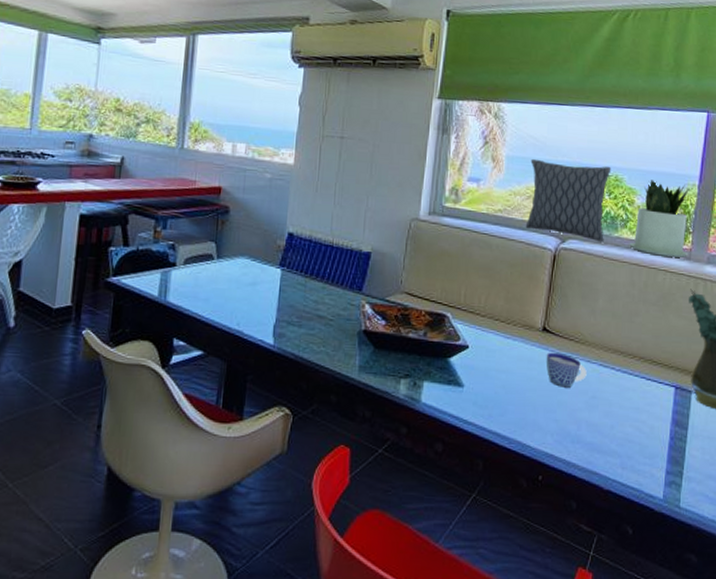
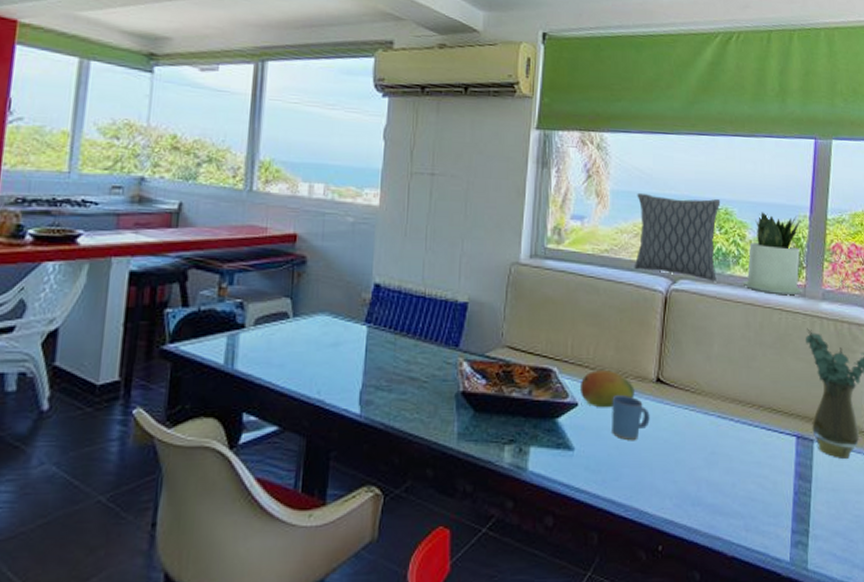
fruit: none [470,317,522,352] -> present [579,370,635,408]
mug: none [499,341,535,381] -> present [612,395,650,440]
cup: present [546,352,587,388] -> none [661,405,705,444]

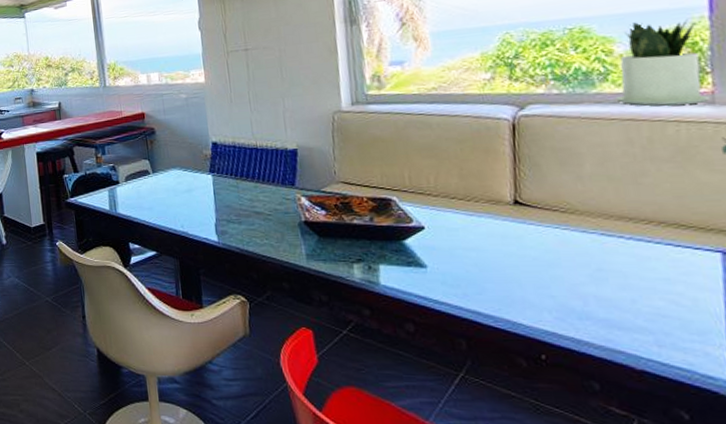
fruit: present [579,370,635,408] -> none [423,196,489,230]
mug: present [612,395,650,440] -> none [462,218,512,258]
pillow: present [634,192,721,282] -> none [461,19,579,103]

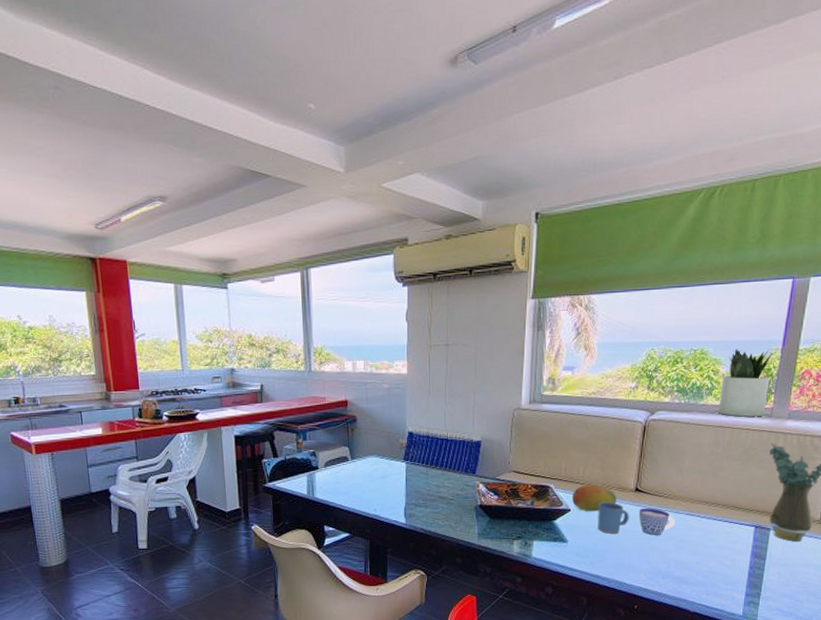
fruit: none [423,196,489,230] -> present [571,484,617,512]
mug: none [462,218,512,258] -> present [598,502,629,534]
cup: none [524,225,585,261] -> present [638,507,675,535]

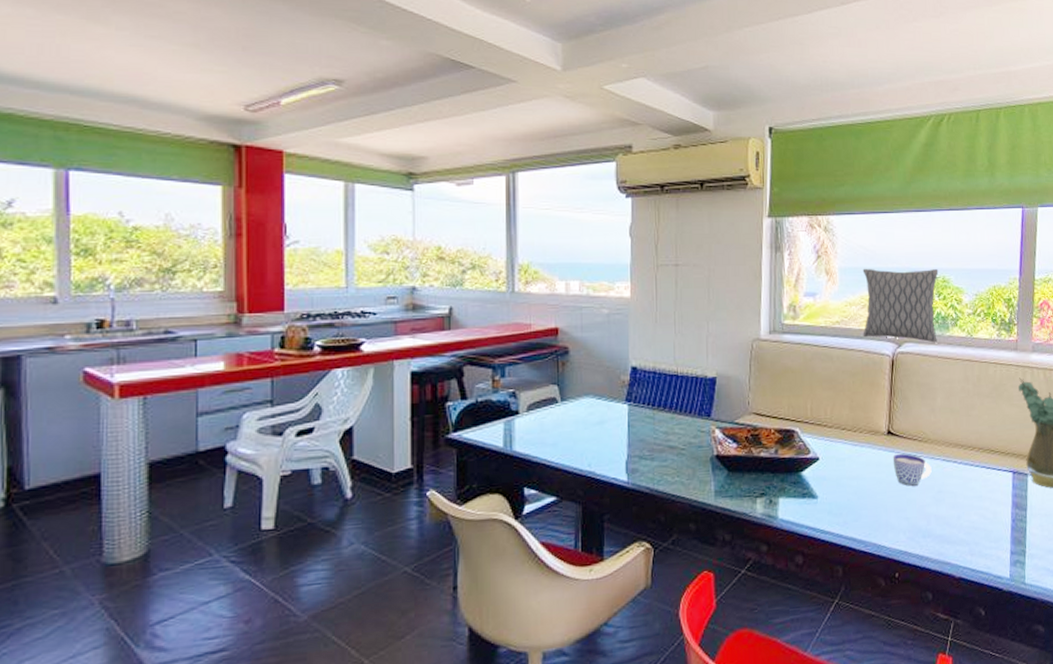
fruit: present [571,484,617,512] -> none [819,427,869,460]
mug: present [598,502,629,534] -> none [849,448,883,486]
pillow: none [617,342,697,411] -> present [862,268,939,343]
planter: present [714,349,773,418] -> none [961,277,1015,351]

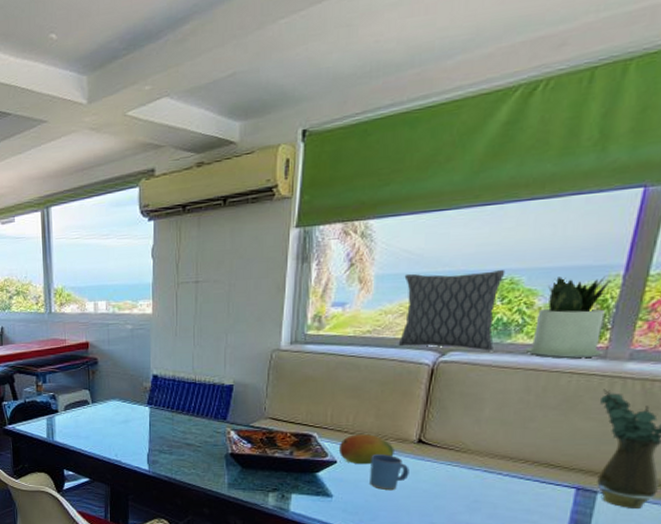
fruit: none [819,427,869,460] -> present [338,434,394,465]
mug: none [849,448,883,486] -> present [370,454,409,490]
cup: present [892,453,932,486] -> none [421,462,469,493]
planter: none [961,277,1015,351] -> present [525,275,612,359]

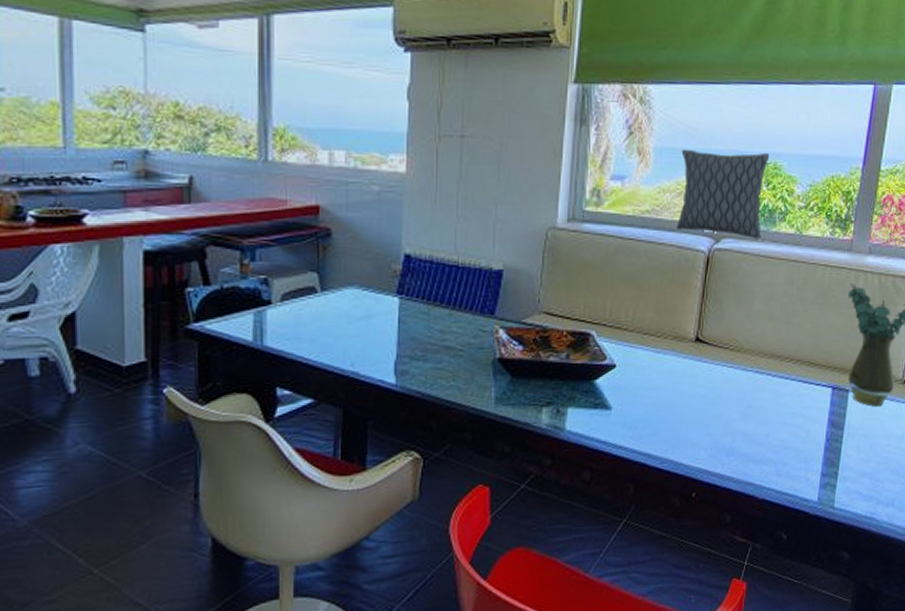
fruit: present [338,434,394,465] -> none [617,332,673,369]
mug: present [370,454,409,490] -> none [649,355,688,398]
planter: present [525,275,612,359] -> none [788,165,853,251]

